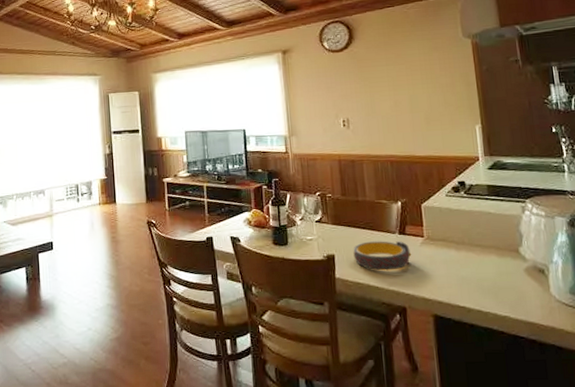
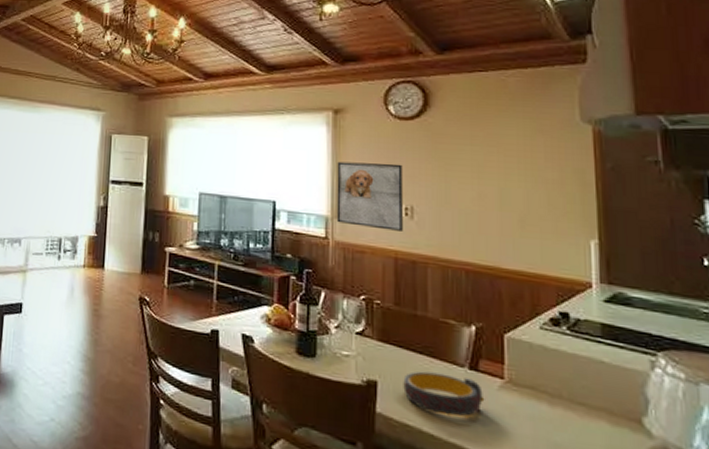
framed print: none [289,87,343,140] -> present [336,161,403,231]

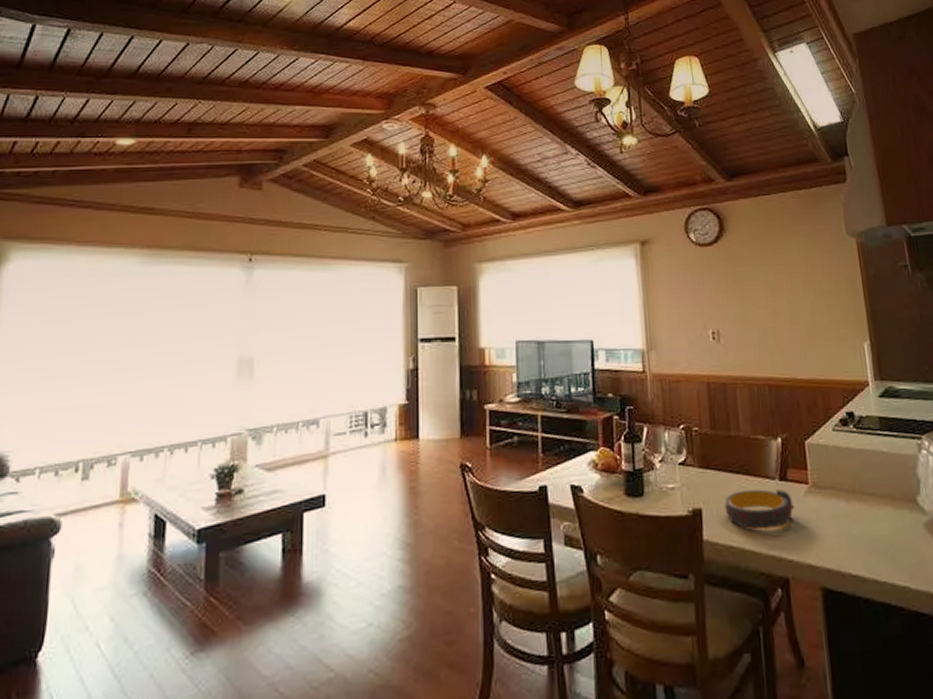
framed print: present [336,161,403,231] -> none [648,290,712,356]

